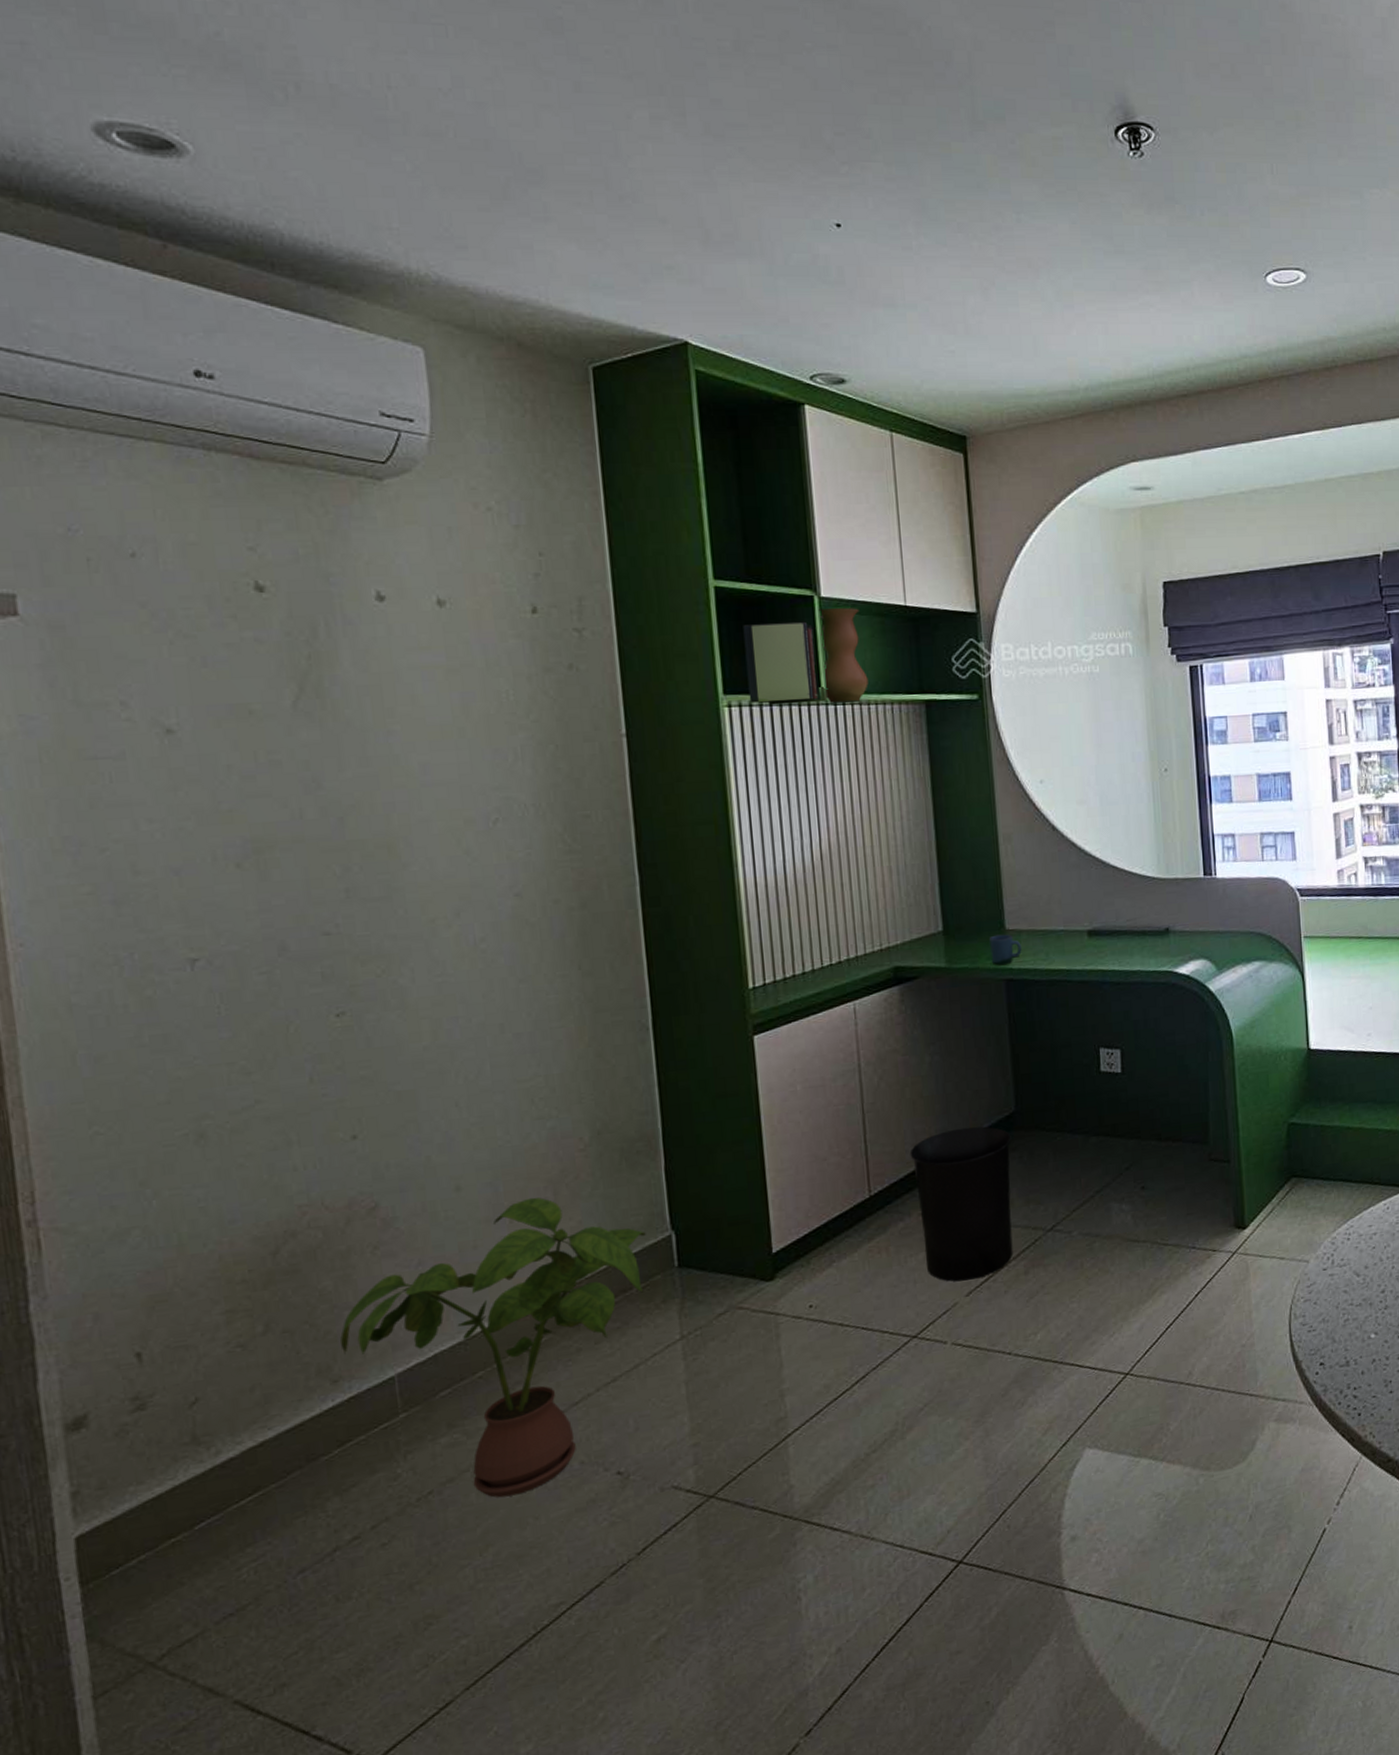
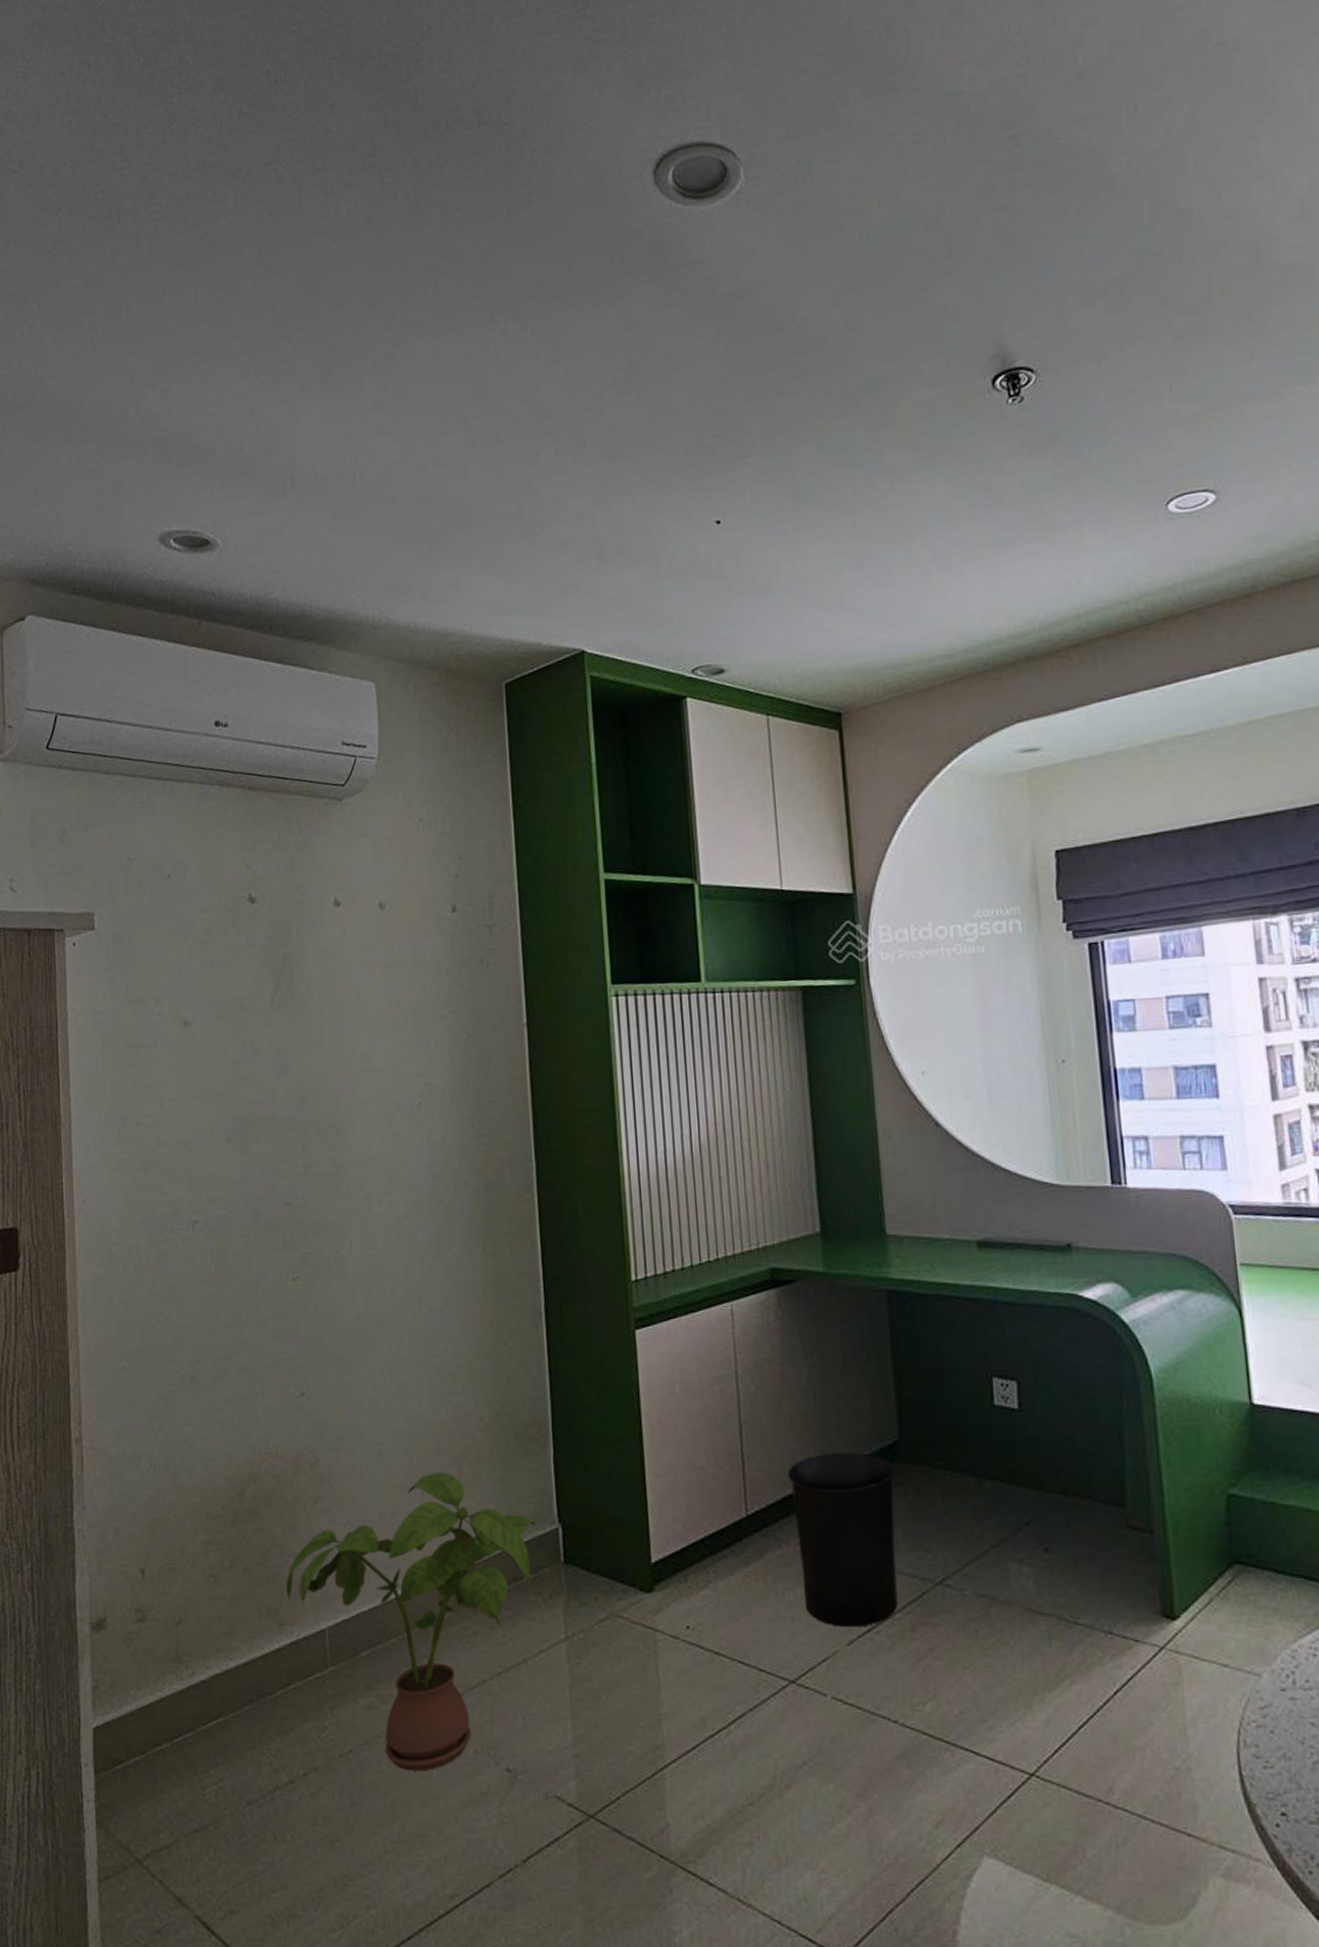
books: present [743,621,828,705] -> none [629,909,707,994]
vase: present [818,608,868,704] -> none [698,894,746,992]
mug: present [989,934,1022,966] -> none [869,1239,904,1275]

